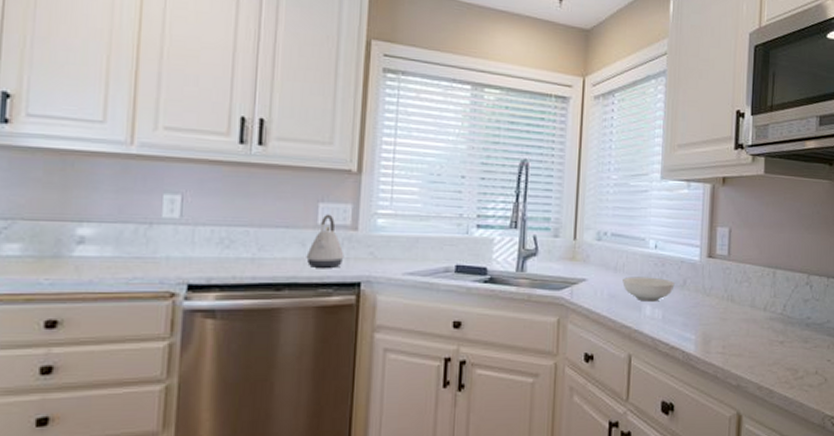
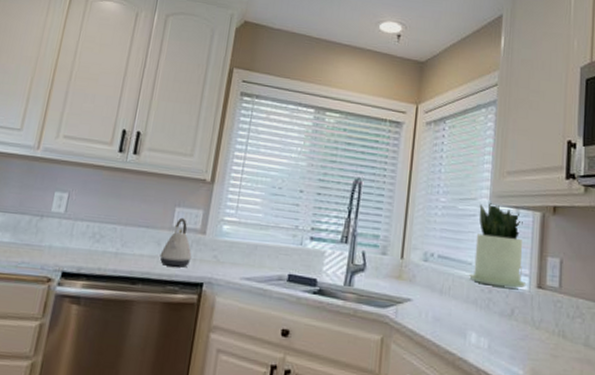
bowl: present [623,277,675,302] -> none [448,300,502,330]
planter: none [641,178,698,260] -> present [468,203,527,289]

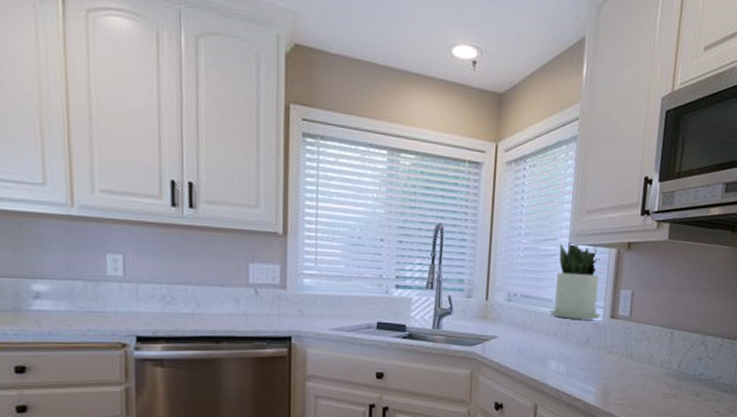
kettle: present [160,217,192,267] -> none [241,273,275,323]

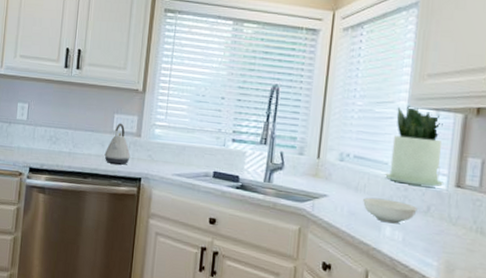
kettle: none [241,273,275,323] -> present [104,123,131,165]
bowl: none [530,335,579,358] -> present [363,197,418,224]

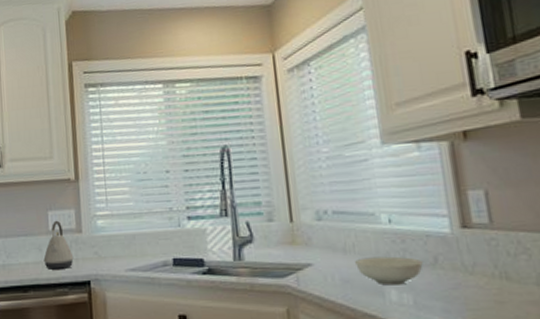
planter: present [384,106,445,188] -> none [369,143,447,235]

